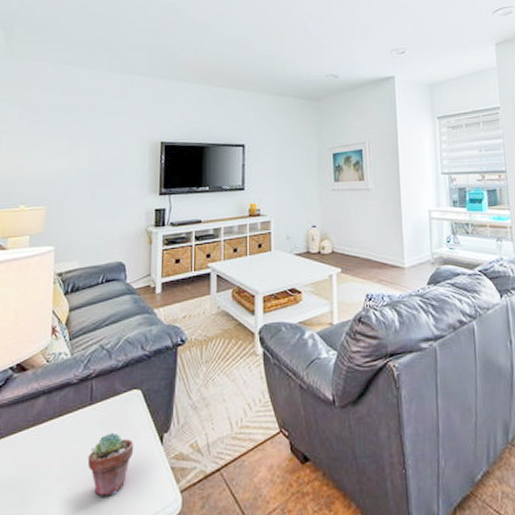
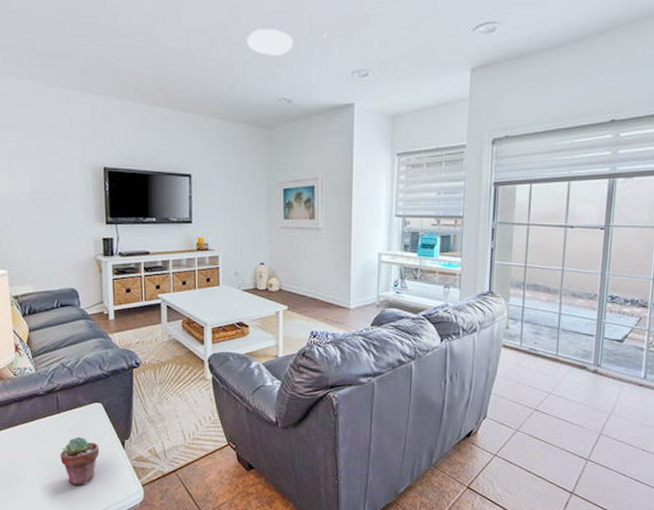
ceiling light: none [296,19,366,40] -> present [247,29,326,55]

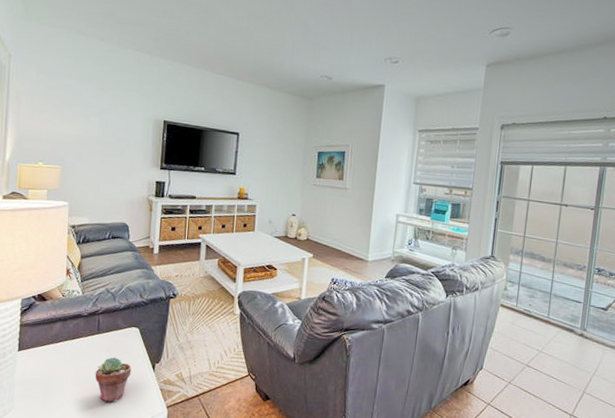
ceiling light: present [247,29,326,55] -> none [297,16,366,40]

